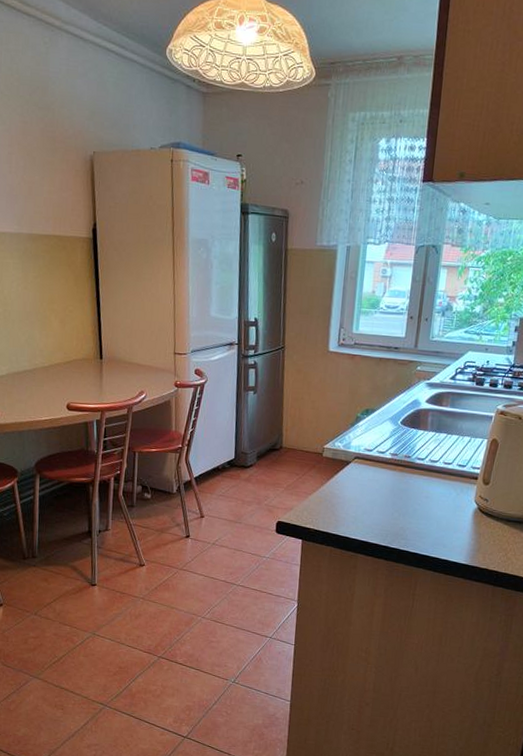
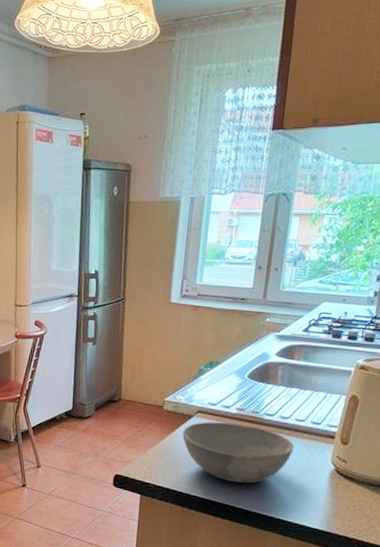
bowl: none [341,467,443,525] -> present [182,421,295,484]

